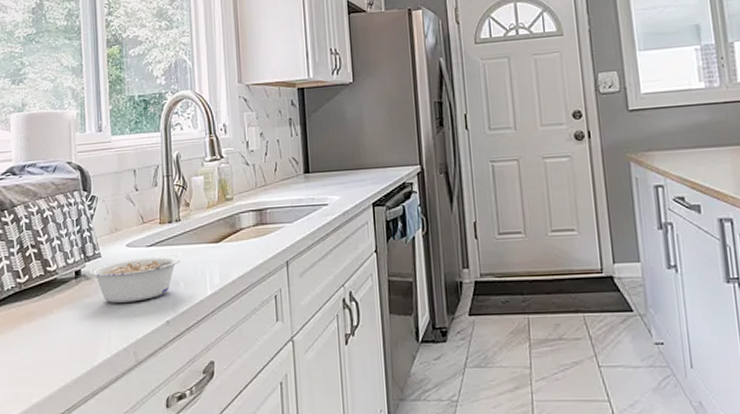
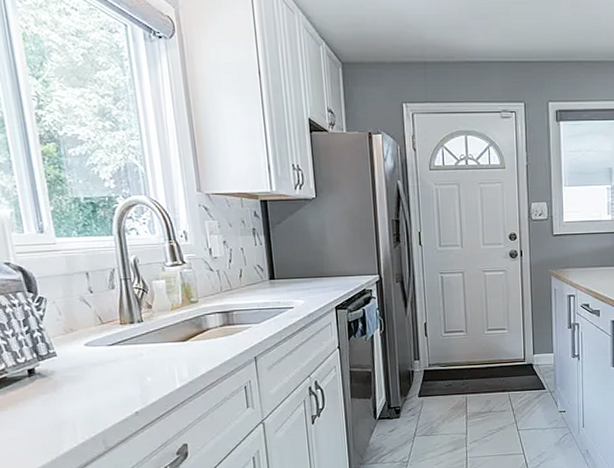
legume: present [89,255,181,303] -> none [44,353,146,398]

